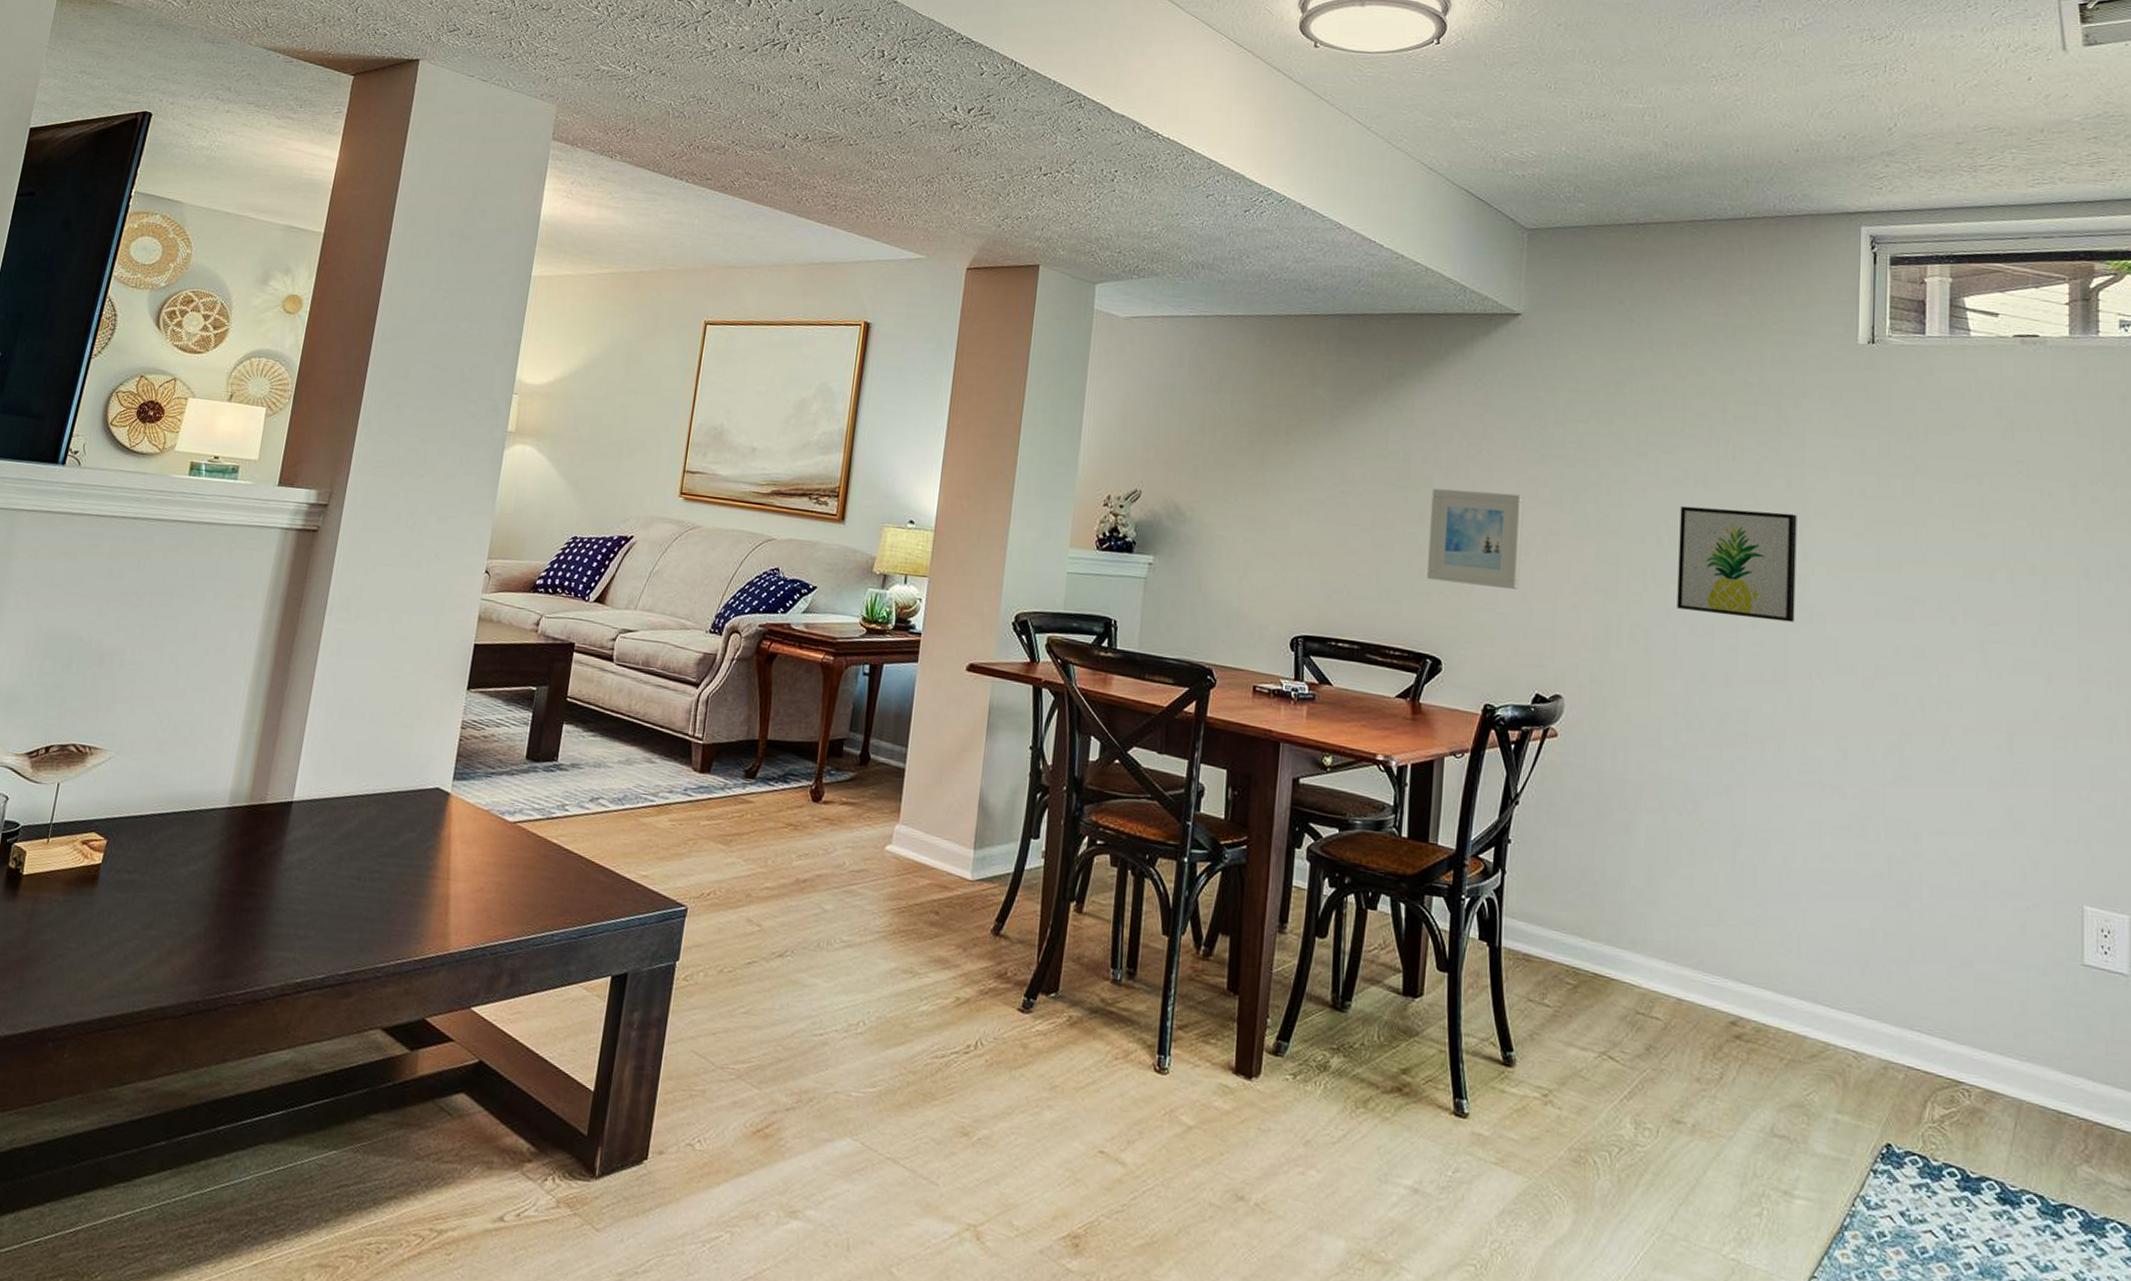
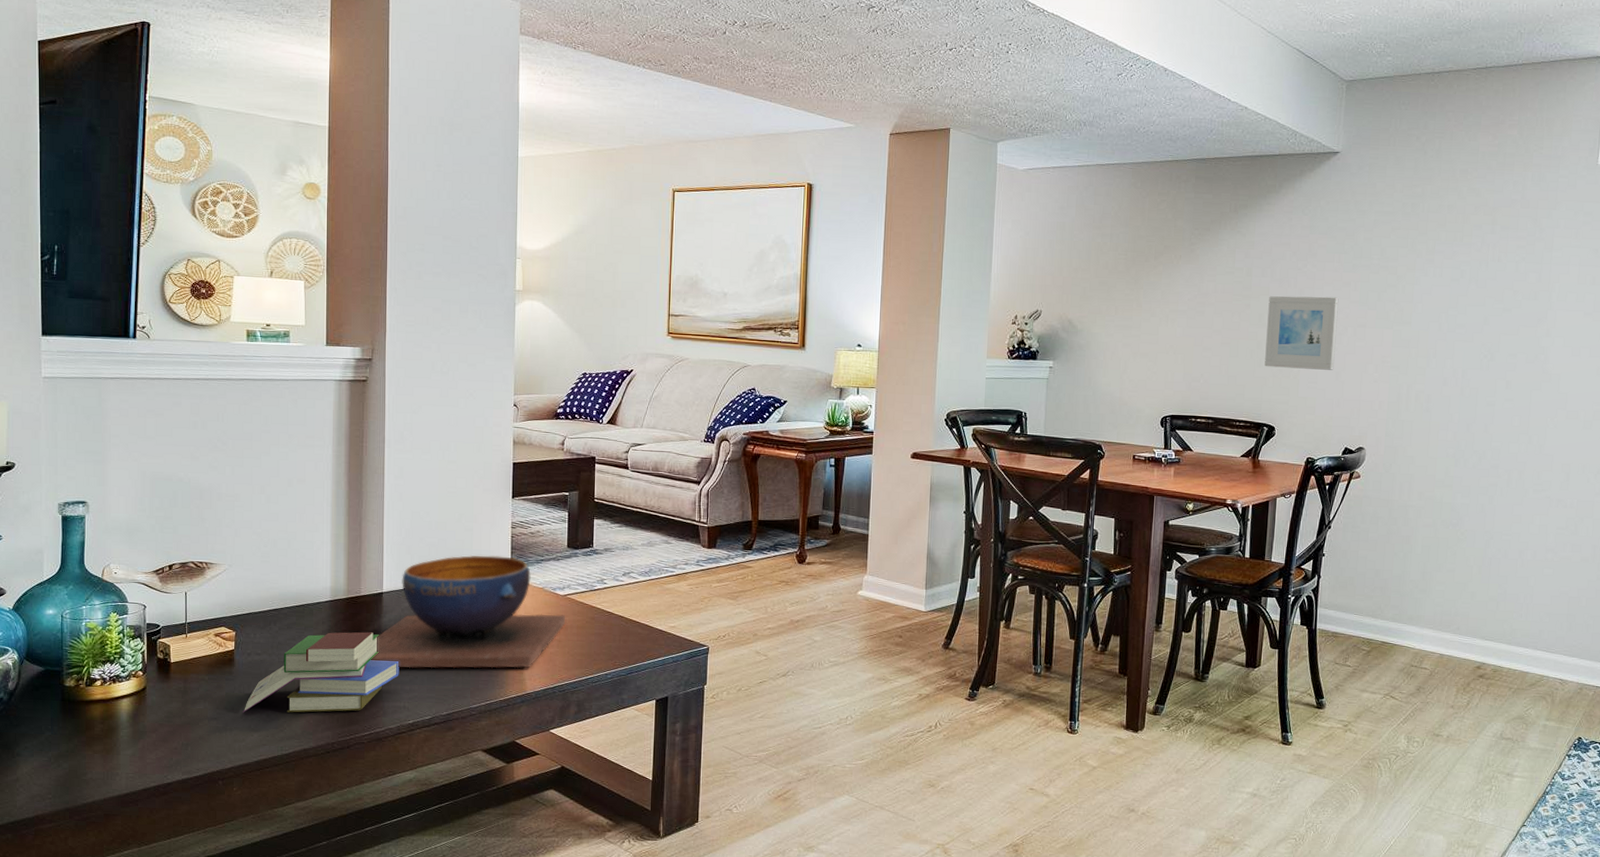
book: none [96,849,298,960] -> present [243,632,400,713]
decorative bowl: none [262,760,512,918] -> present [370,555,566,669]
wall art: present [1677,505,1797,623] -> none [1451,299,1544,383]

